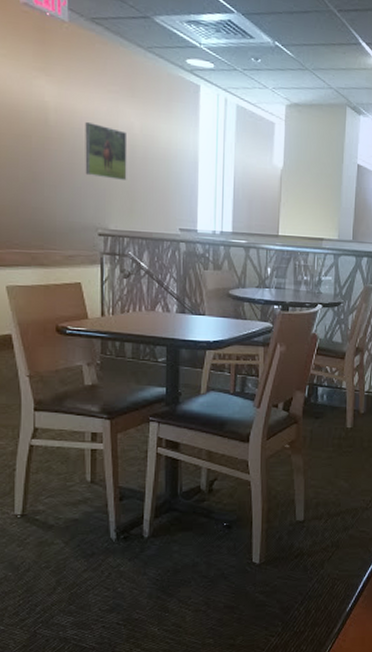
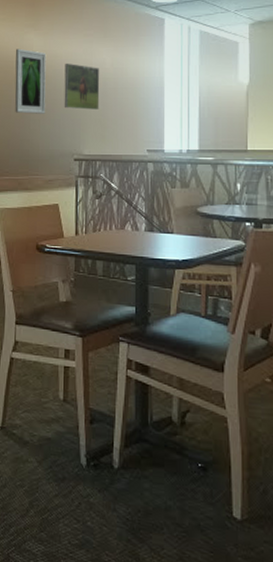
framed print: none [21,95,63,179] -> present [15,48,47,114]

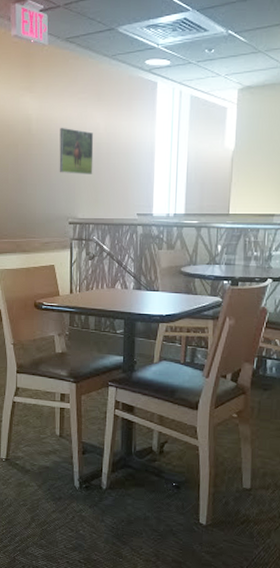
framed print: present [15,48,47,114] -> none [11,112,42,179]

